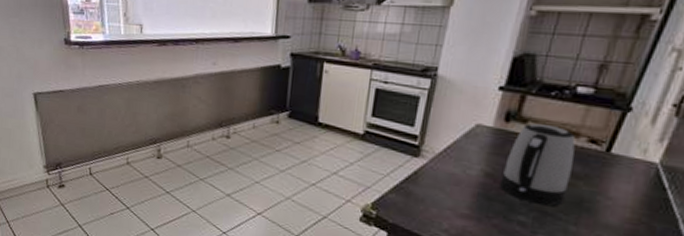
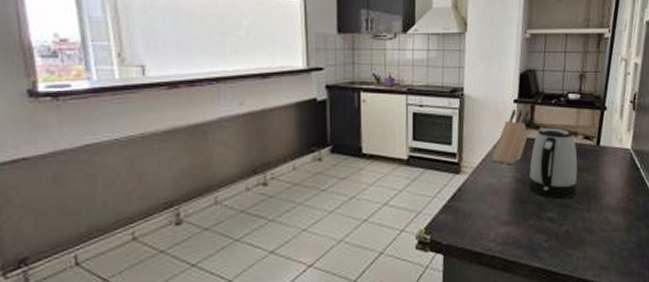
knife block: none [459,96,517,158] -> present [491,108,529,165]

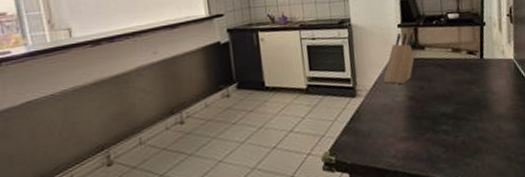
kettle: present [528,128,578,200] -> none [420,46,468,113]

